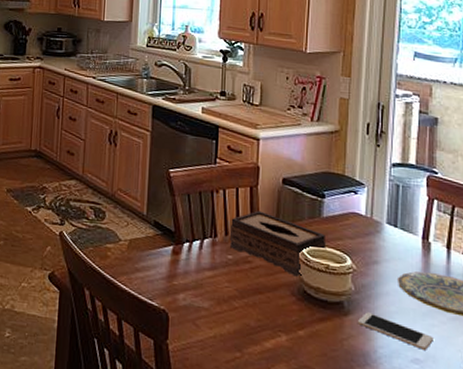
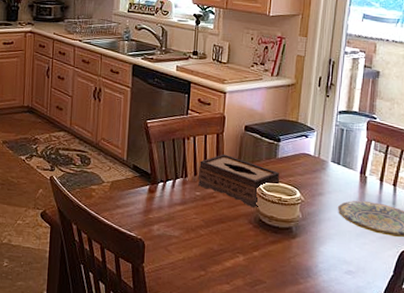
cell phone: present [358,312,433,350] -> none [303,235,364,264]

